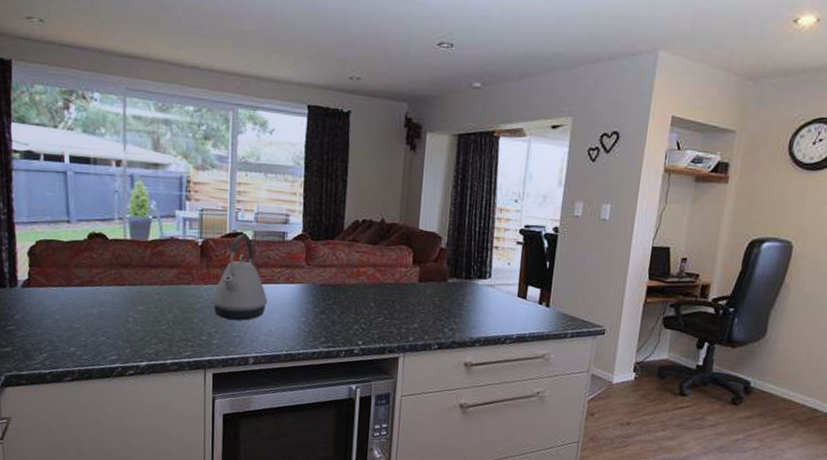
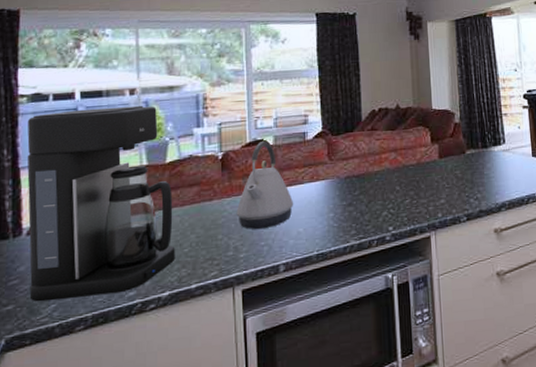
coffee maker: none [20,173,154,355] -> present [27,105,176,302]

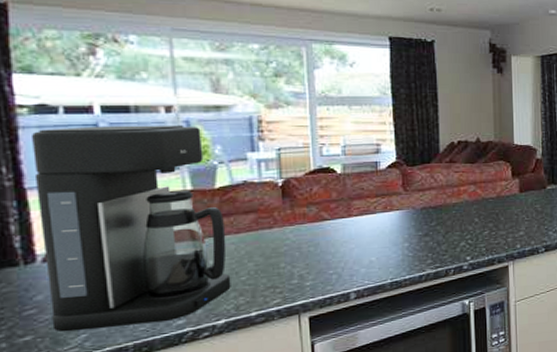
kettle: present [236,140,294,229] -> none [300,168,366,258]

